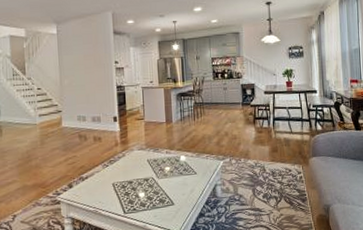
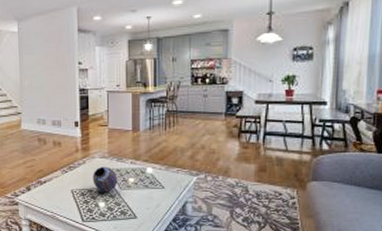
decorative ball: none [132,157,155,183] -> present [93,166,118,193]

